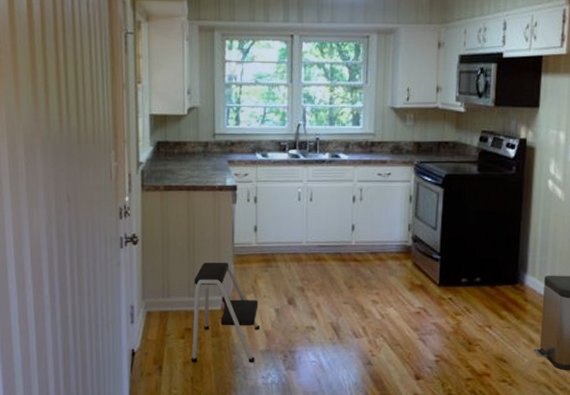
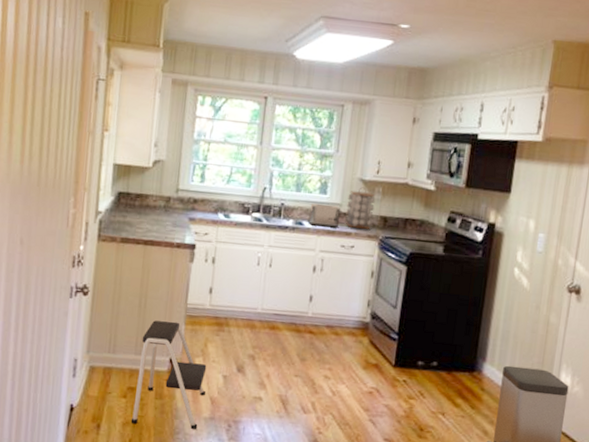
toaster: none [344,135,376,157] -> present [308,203,342,228]
spice rack: none [380,115,408,157] -> present [345,187,376,230]

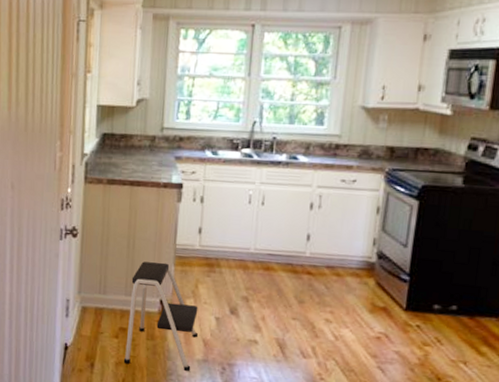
toaster: present [308,203,342,228] -> none [303,135,342,161]
spice rack: present [345,187,376,230] -> none [345,115,380,162]

